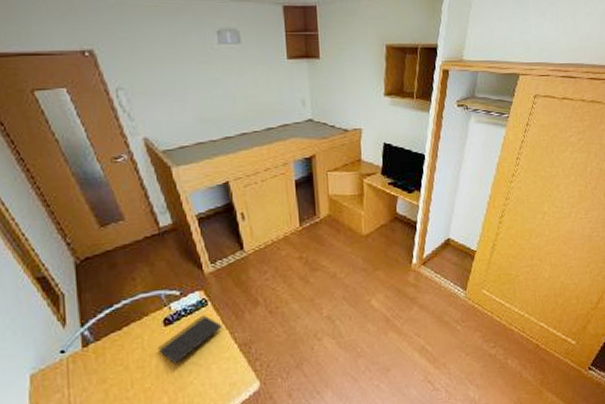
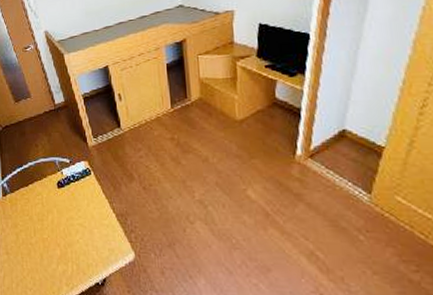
notepad: present [157,315,224,365] -> none [52,183,104,223]

